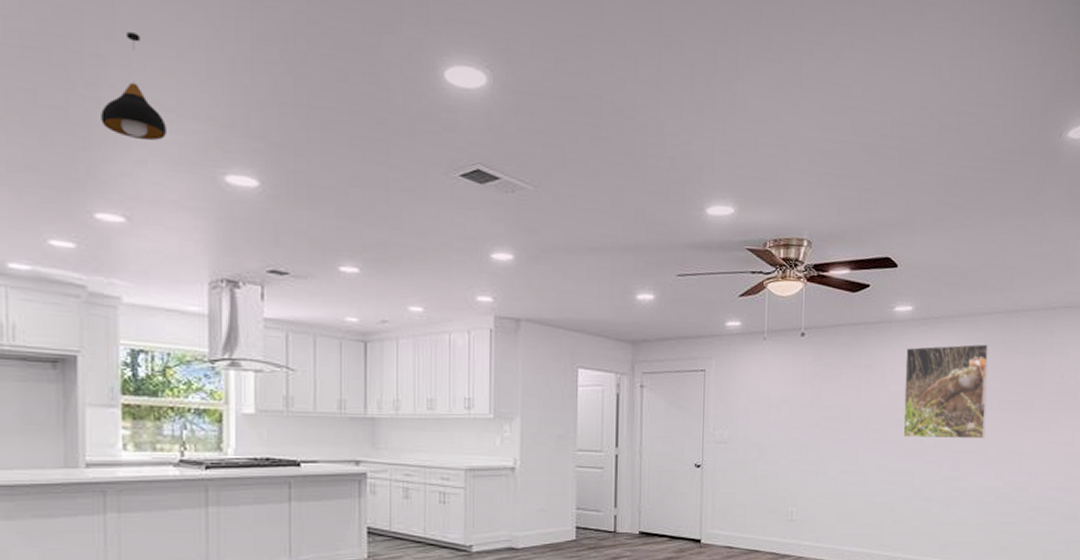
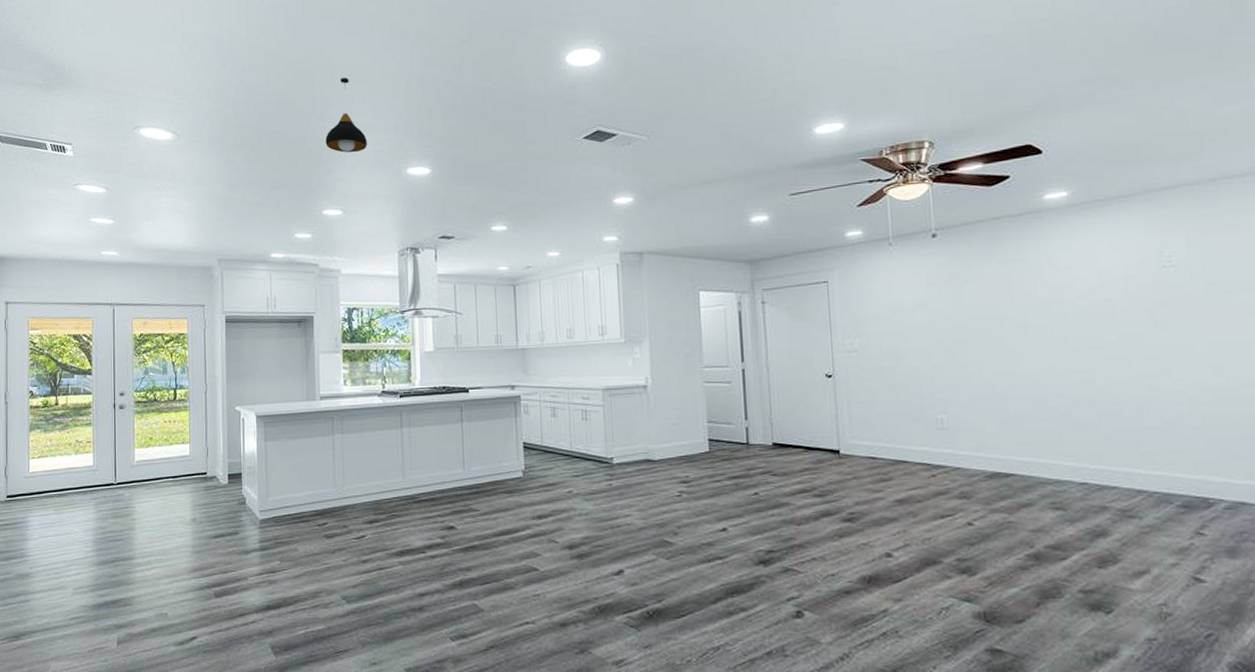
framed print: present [903,344,988,439] -> none [1065,221,1189,333]

